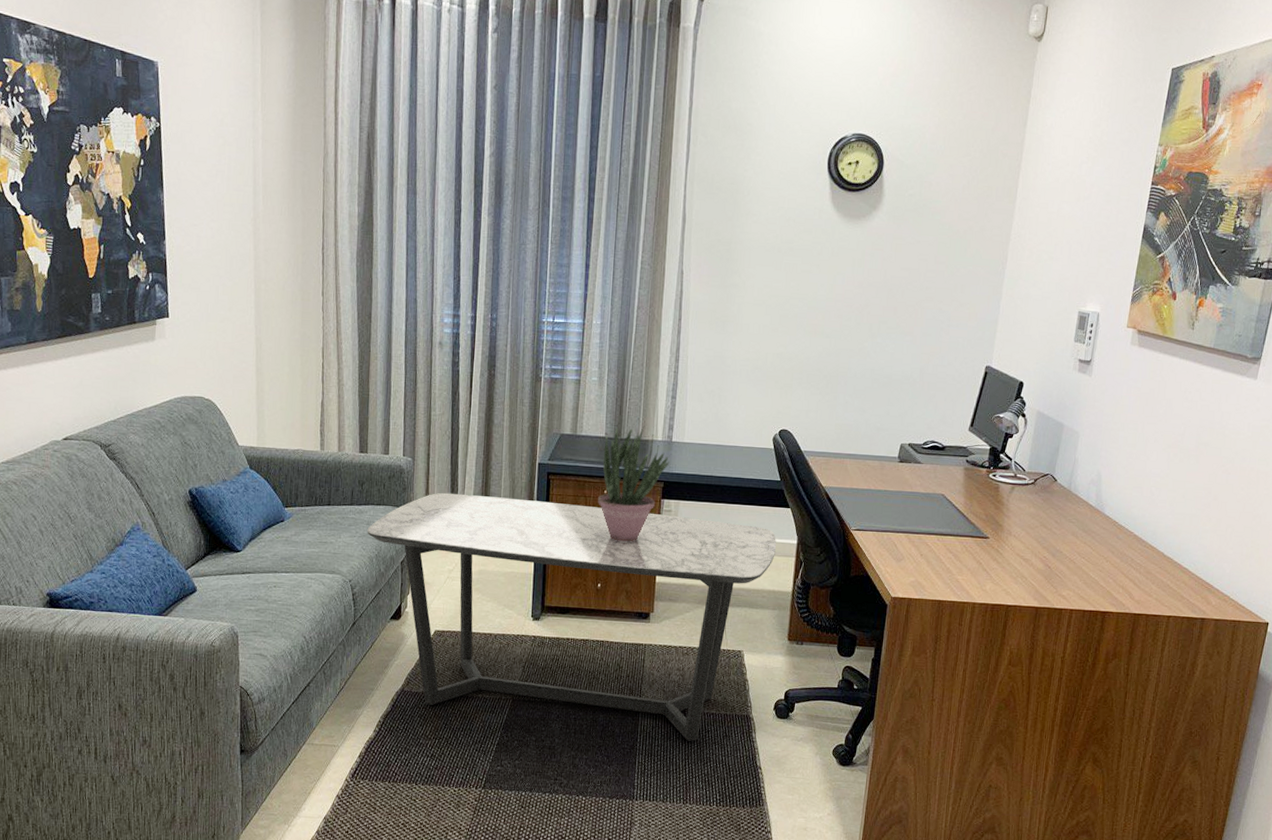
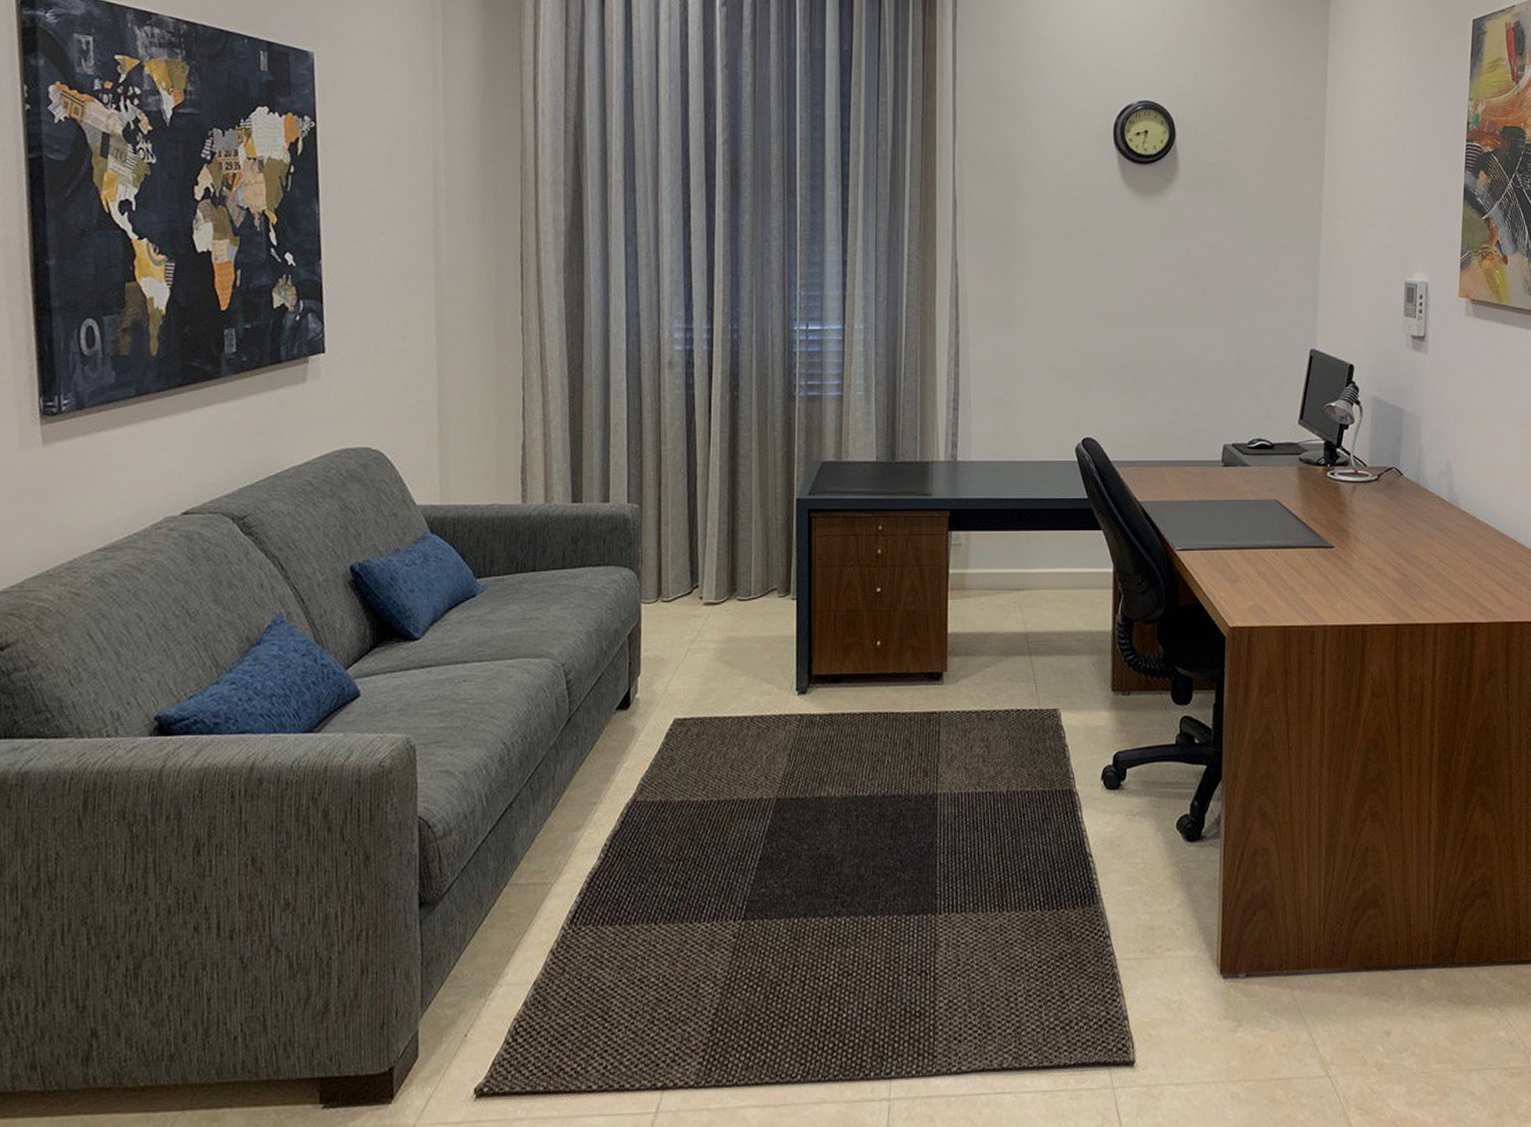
coffee table: present [367,492,776,741] -> none [584,543,1089,830]
potted plant: present [598,425,670,542] -> none [872,444,956,587]

